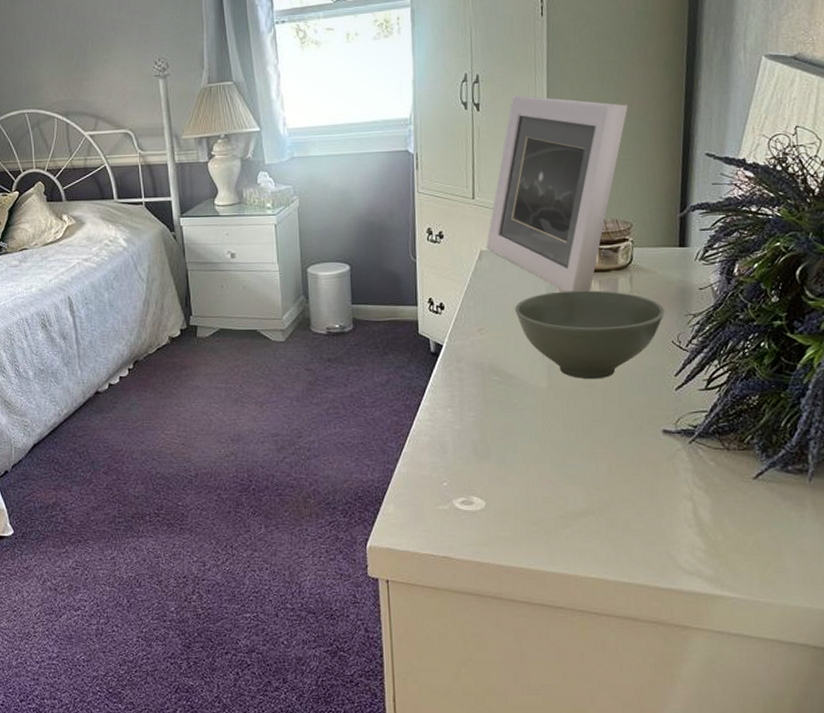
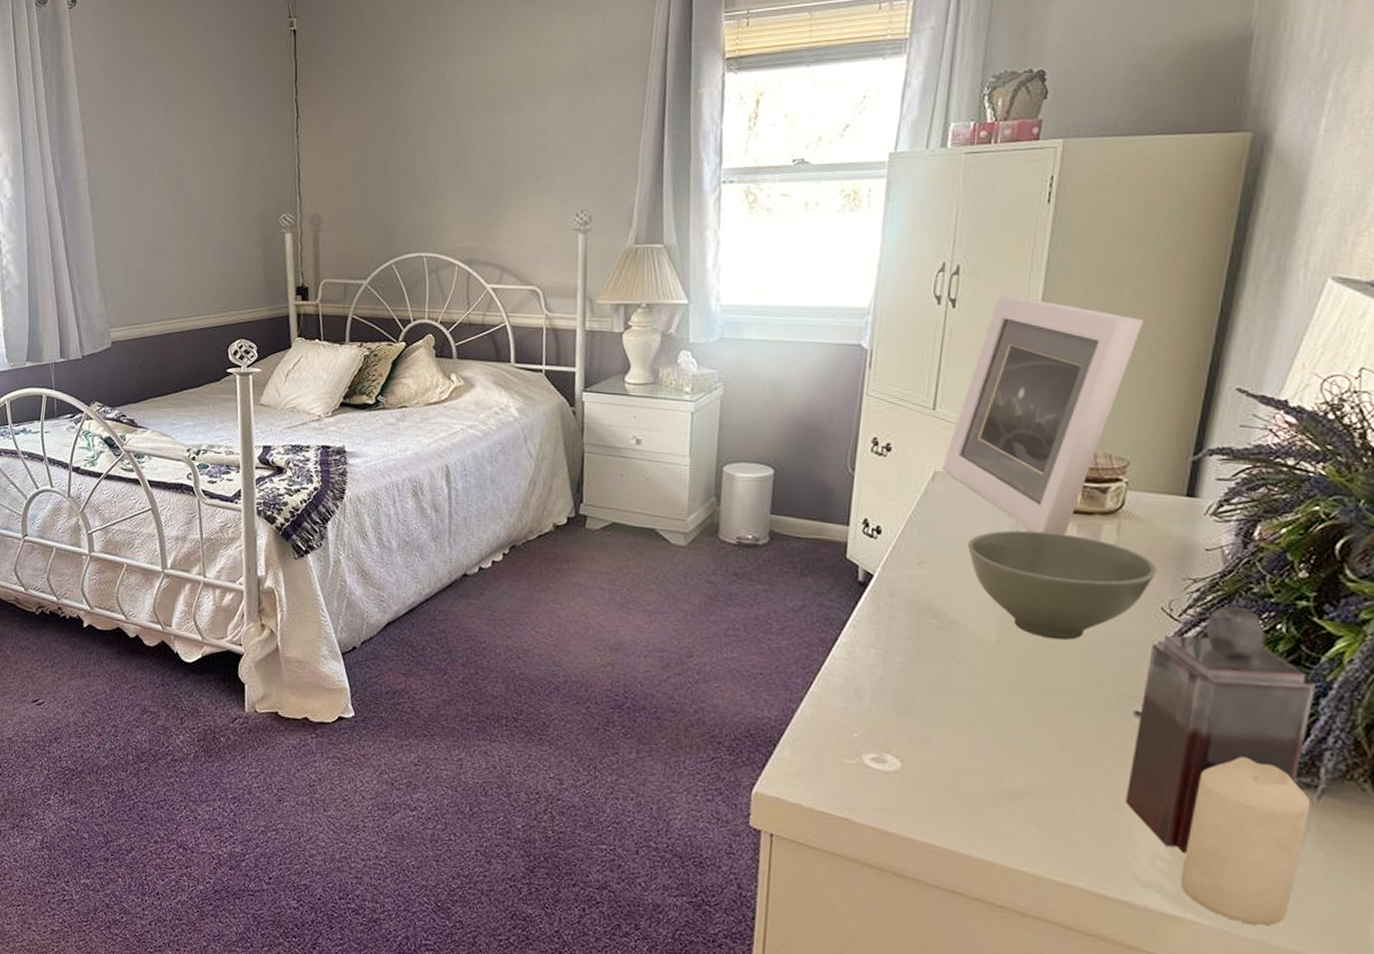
perfume bottle: none [664,332,796,542] -> present [1125,606,1316,854]
candle: none [715,455,805,591] -> present [1181,756,1311,926]

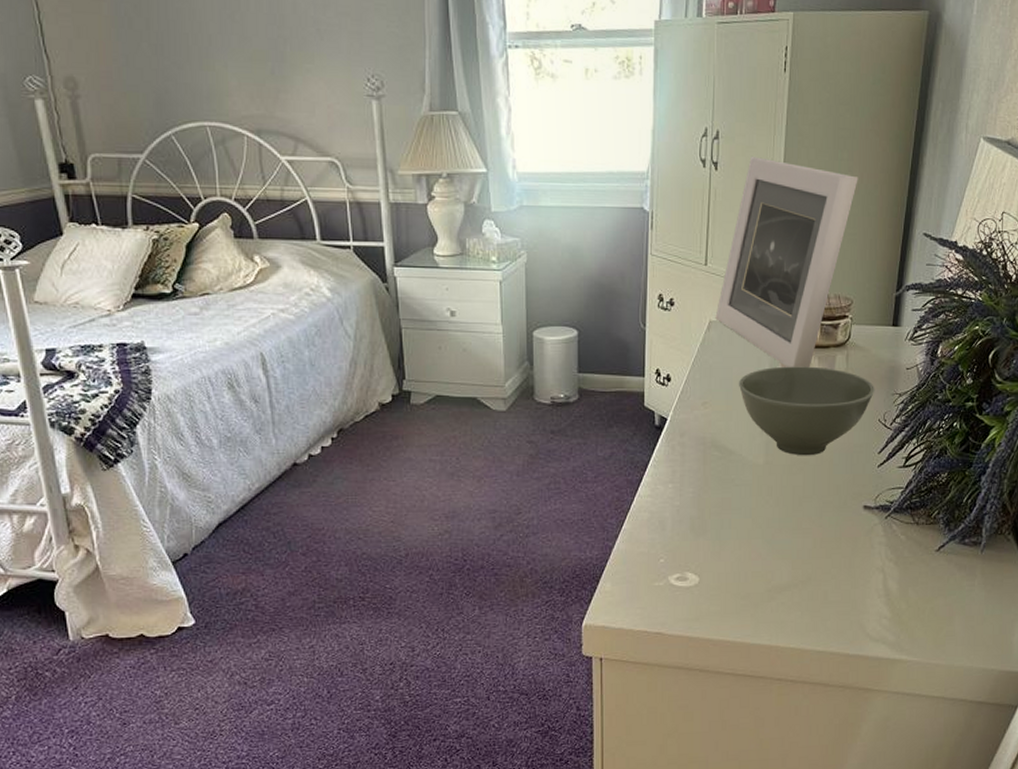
perfume bottle: present [1125,606,1316,854] -> none [859,412,979,611]
candle: present [1181,756,1311,926] -> none [898,529,977,654]

